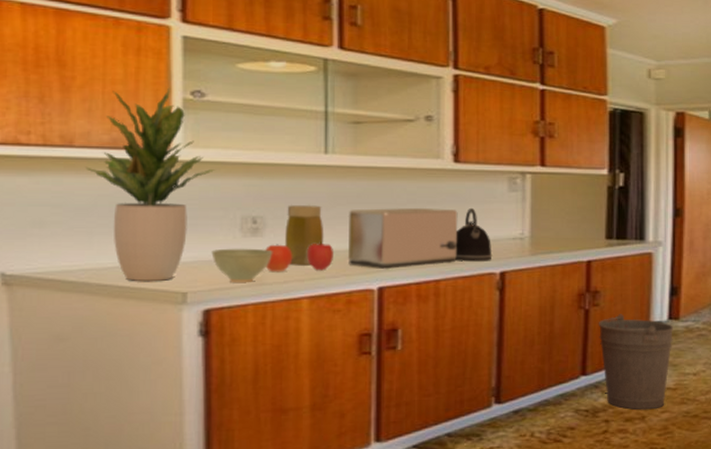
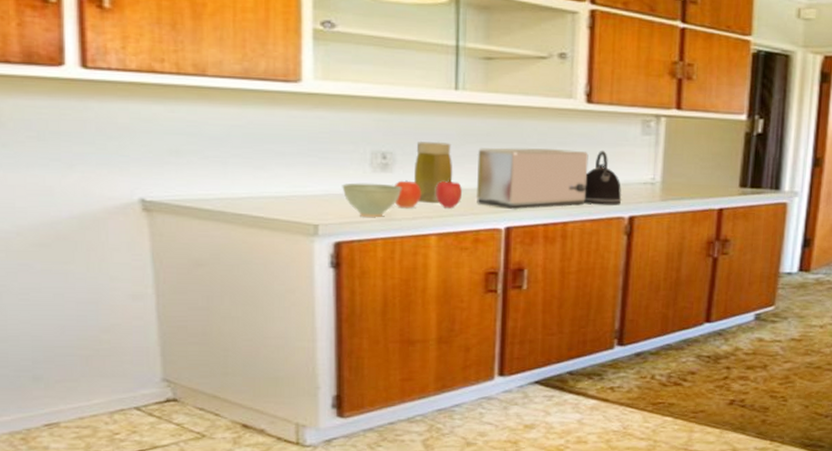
potted plant: present [85,87,215,281] -> none [218,17,346,212]
bucket: present [598,314,674,410] -> none [725,263,804,359]

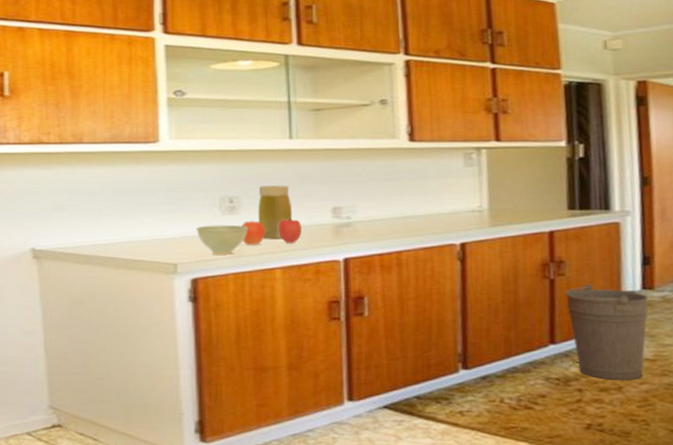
toaster: present [476,147,589,210] -> none [313,184,417,243]
kettle: present [583,150,622,206] -> none [414,183,452,234]
bucket: none [725,263,804,359] -> present [564,283,649,381]

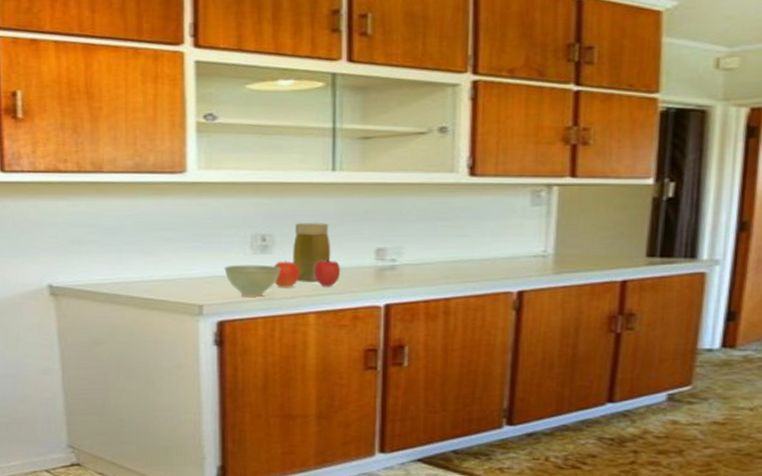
bucket: present [564,283,649,381] -> none [631,339,728,444]

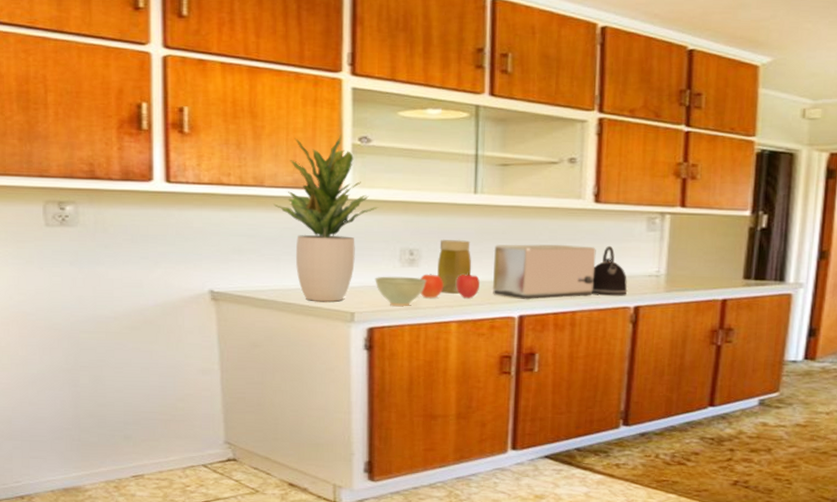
potted plant: none [113,112,227,294] -> present [273,134,379,302]
toaster: none [354,223,472,287] -> present [492,244,596,300]
kettle: none [466,223,510,280] -> present [590,245,628,296]

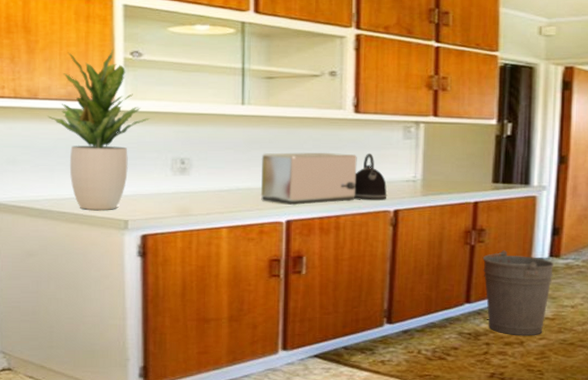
bowl: present [375,276,427,307] -> none [147,184,198,214]
fruit: present [420,274,444,299] -> none [191,182,214,206]
jar: present [436,240,472,294] -> none [207,149,241,201]
fruit: present [456,272,480,299] -> none [226,180,248,205]
bucket: none [729,351,809,444] -> present [482,250,555,336]

